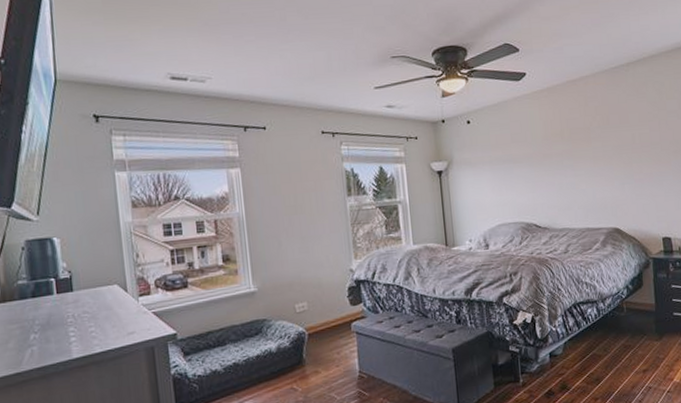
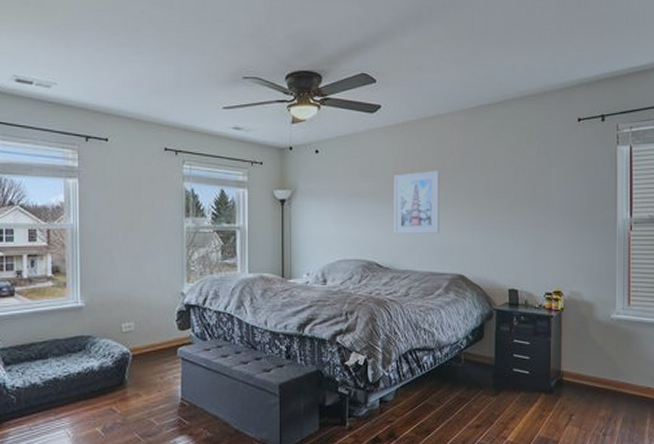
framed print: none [544,130,592,194] -> present [394,170,439,234]

